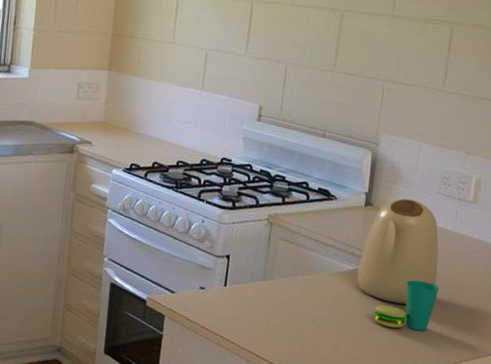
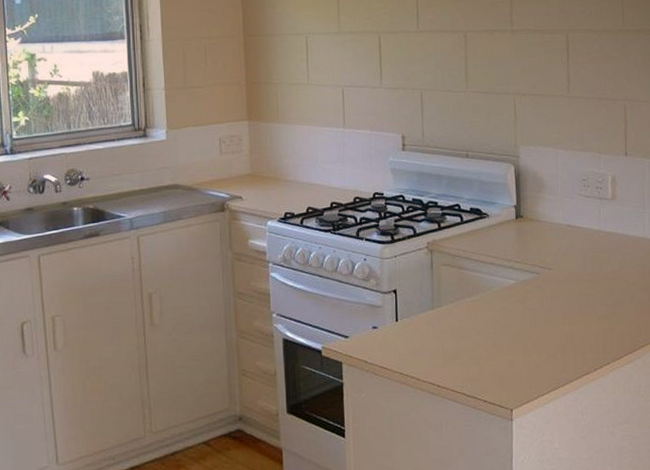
kettle: present [357,198,439,304] -> none [519,205,593,309]
cup: present [373,280,440,331] -> none [540,282,596,334]

